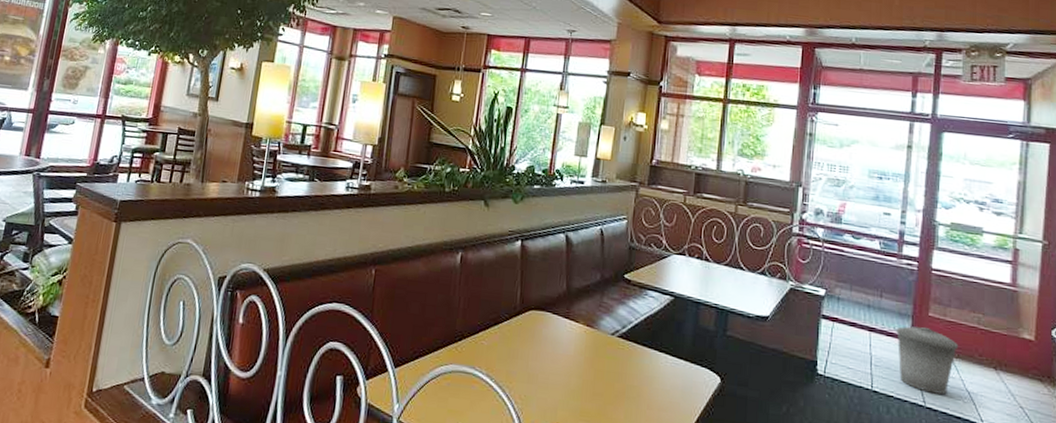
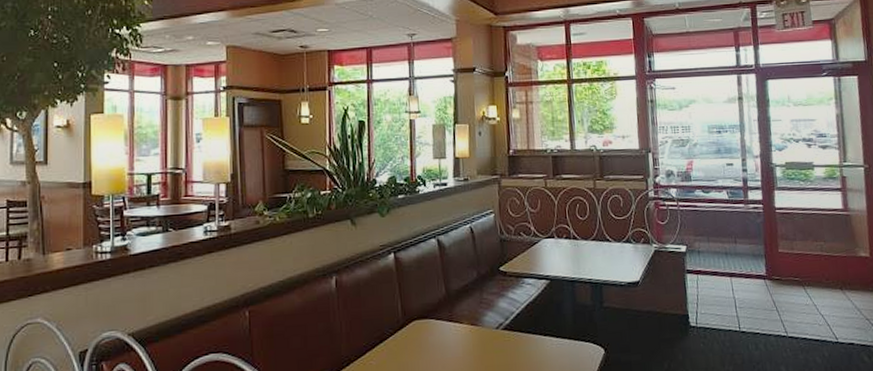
trash can: present [895,326,959,395] -> none [752,263,808,323]

